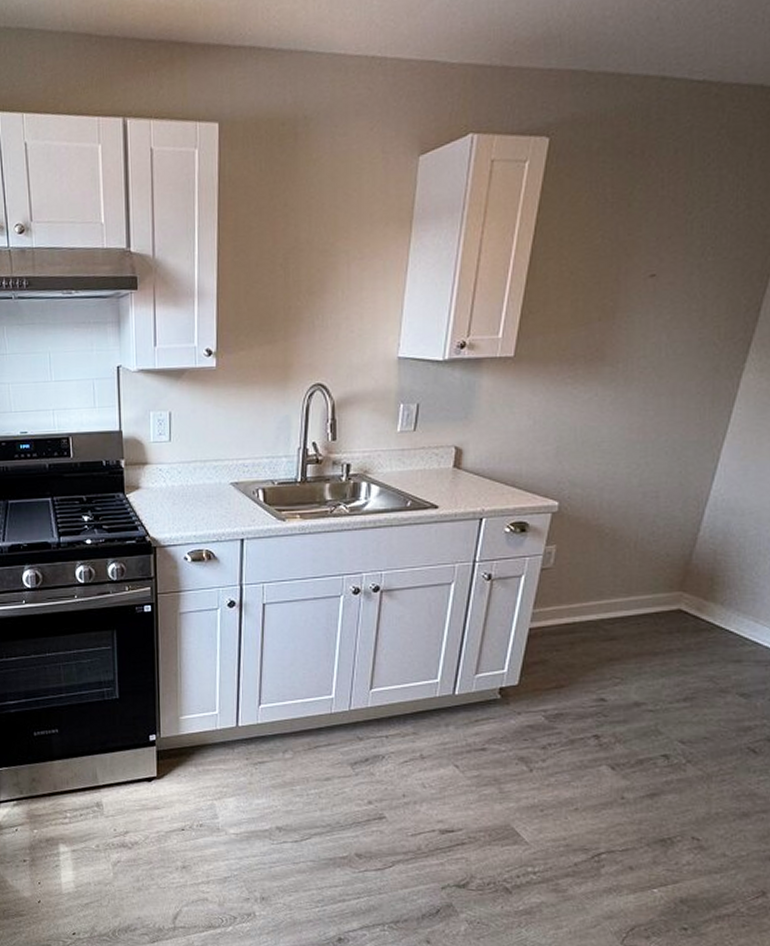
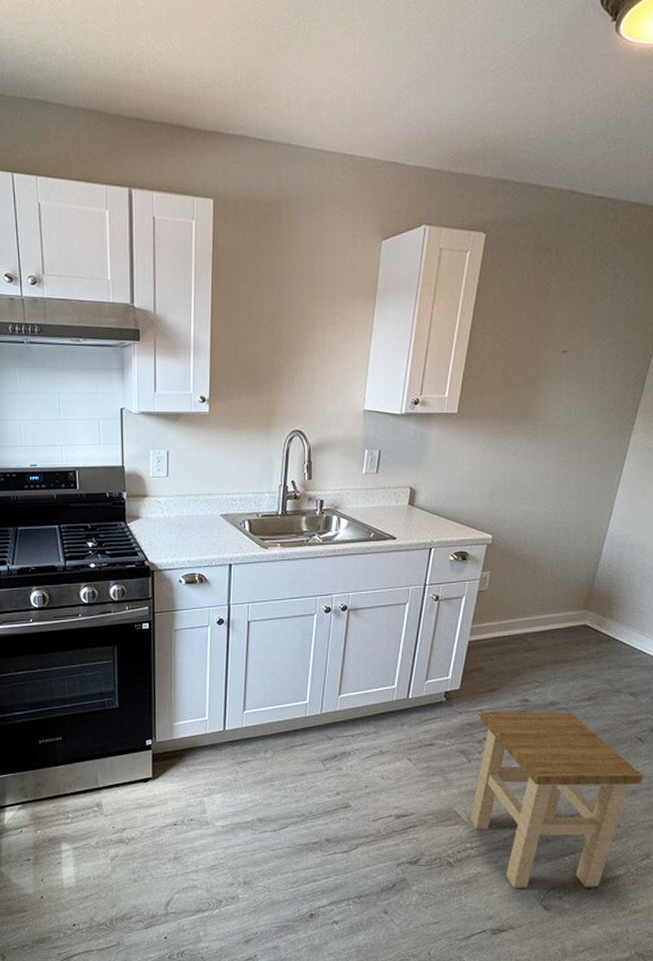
stool: none [532,713,757,928] -> present [470,712,643,888]

